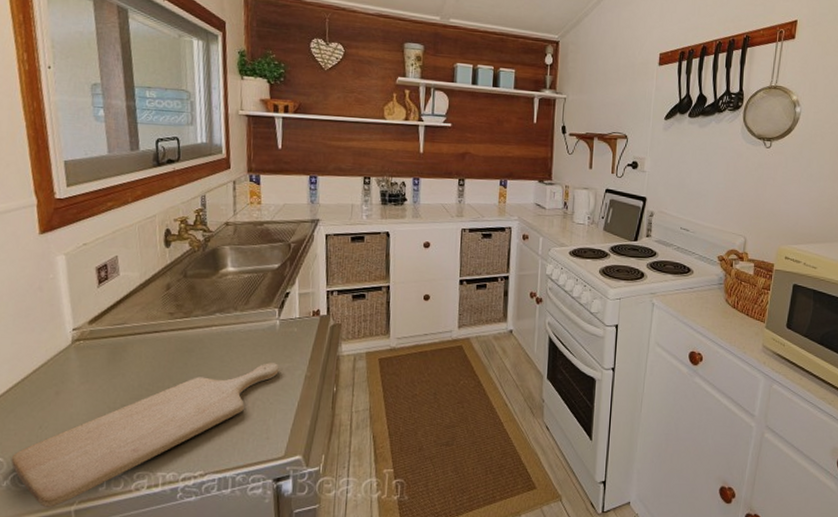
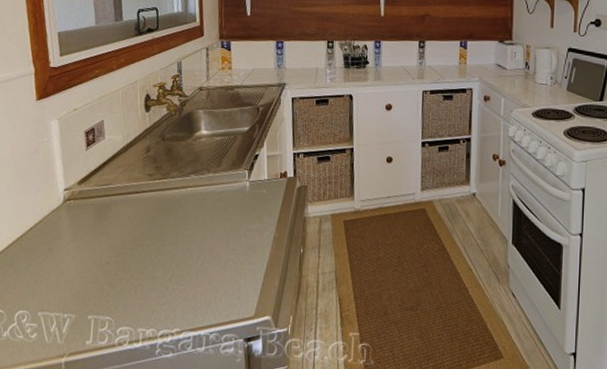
chopping board: present [11,363,279,507] -> none [10,223,249,359]

